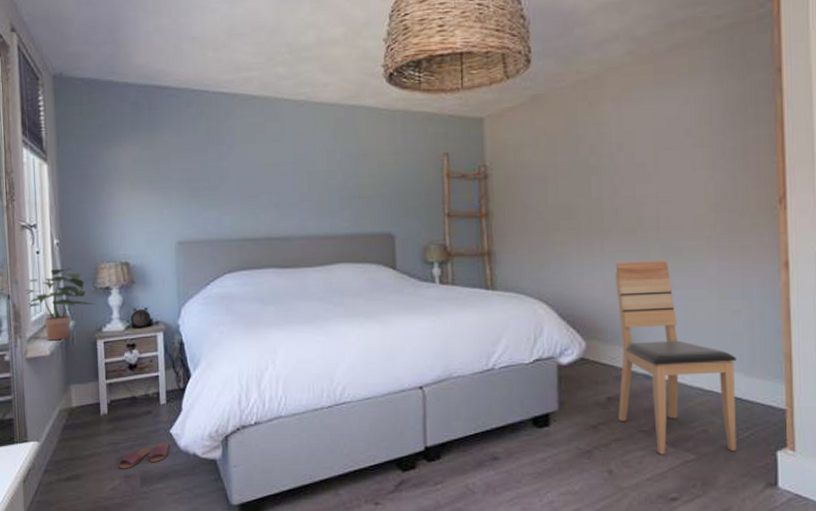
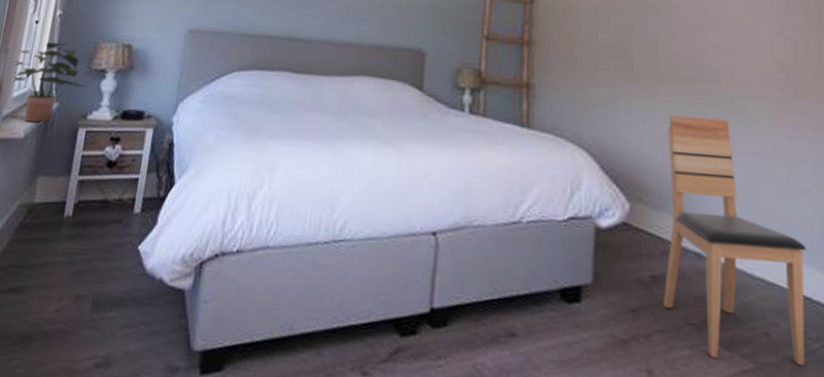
slippers: present [118,442,170,469] -> none [70,260,135,288]
alarm clock: present [130,306,151,329] -> none [120,95,144,120]

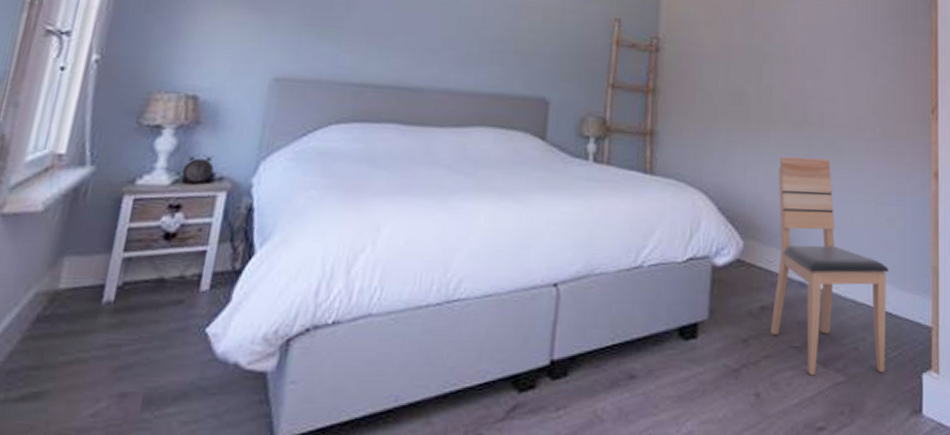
potted plant: present [13,42,85,123] -> none [26,93,133,192]
alarm clock: none [120,95,144,120] -> present [181,154,215,184]

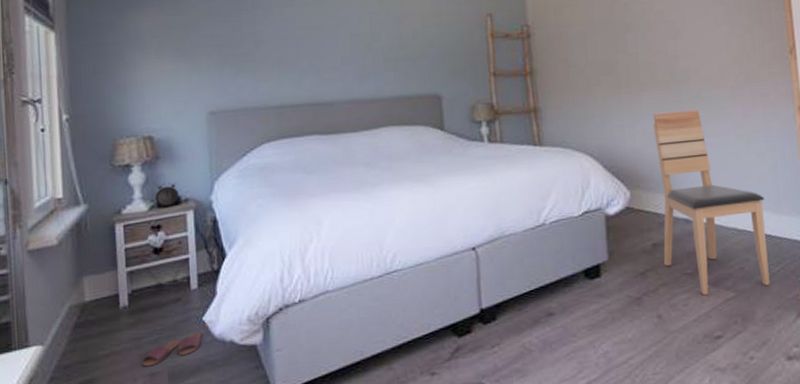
slippers: none [111,346,201,384] -> present [142,331,202,367]

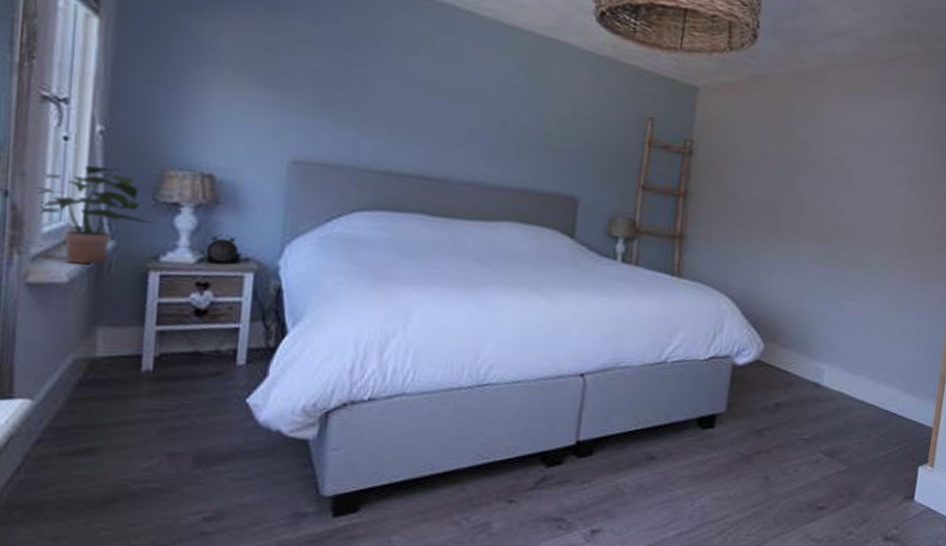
potted plant: none [26,145,112,229] -> present [36,166,152,265]
slippers: present [142,331,202,367] -> none [160,414,243,445]
chair: present [652,109,770,296] -> none [782,266,900,464]

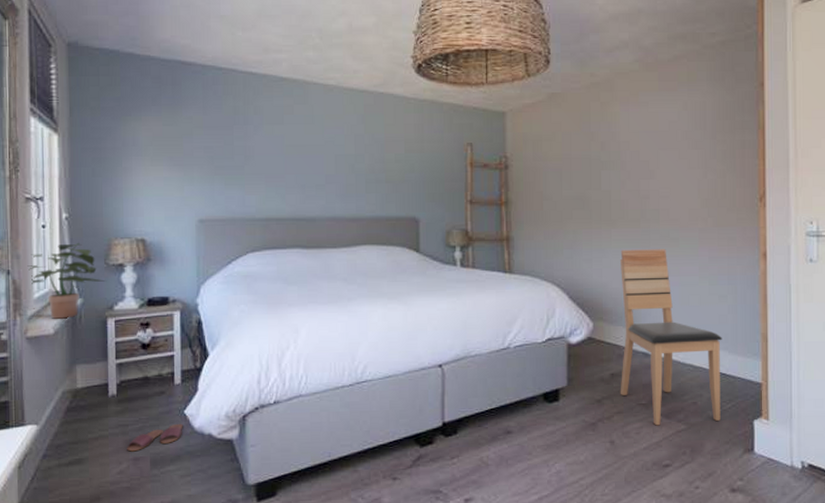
slippers: none [160,414,243,445] -> present [127,423,183,452]
alarm clock: present [206,234,239,264] -> none [145,284,168,307]
chair: none [782,266,900,464] -> present [620,249,722,426]

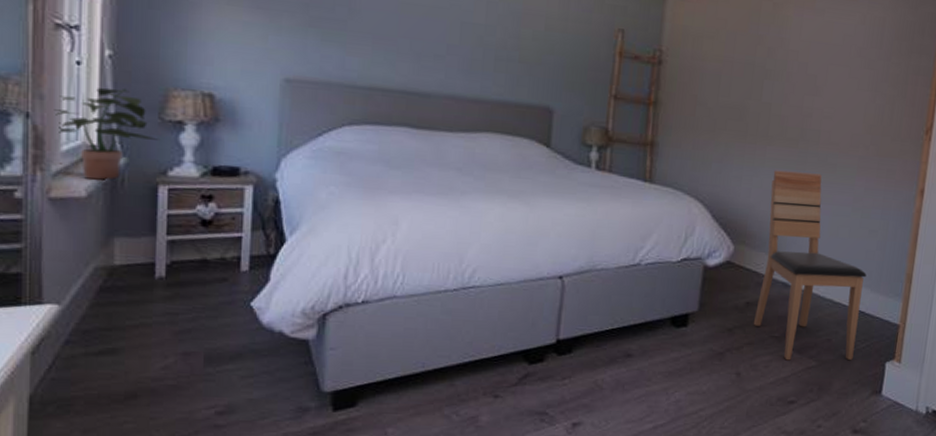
slippers: present [127,423,183,452] -> none [175,316,248,345]

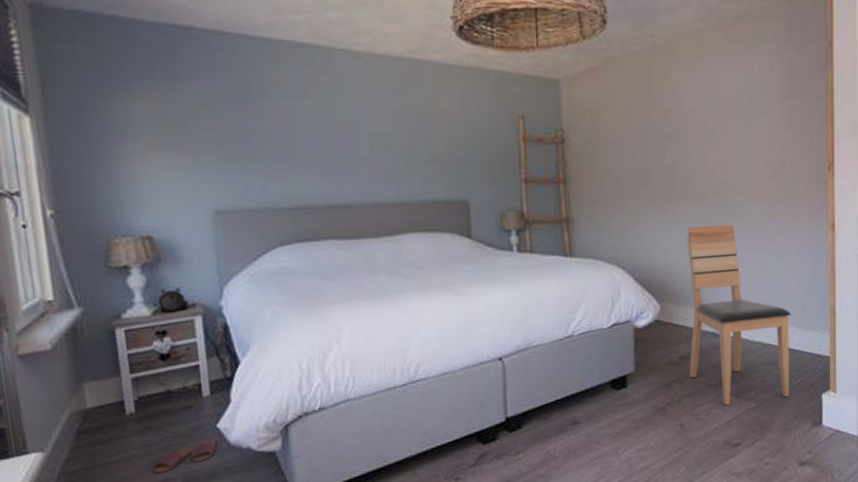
potted plant: present [54,88,159,181] -> none [9,244,109,333]
slippers: none [175,316,248,345] -> present [153,438,217,473]
alarm clock: none [209,150,239,177] -> present [158,286,186,313]

